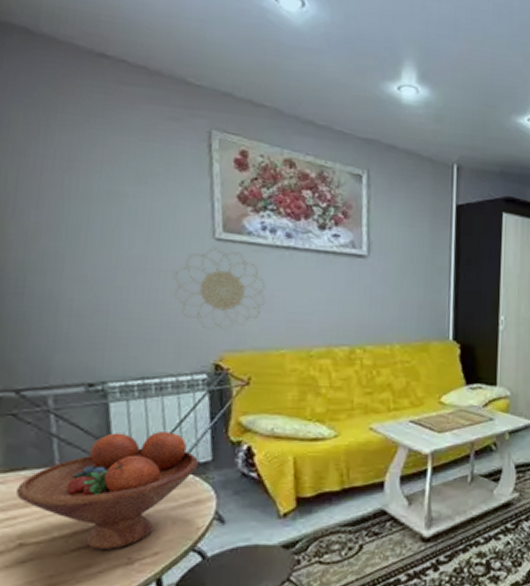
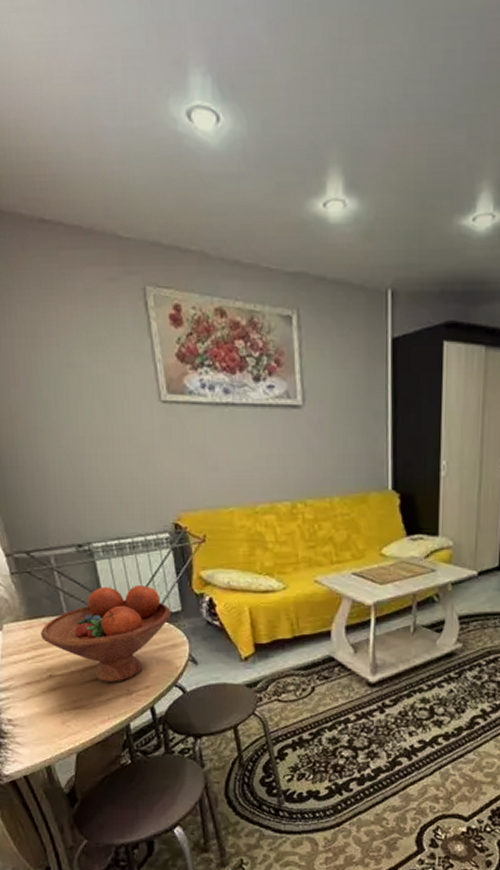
decorative wall piece: present [172,247,266,331] -> none [130,410,212,492]

